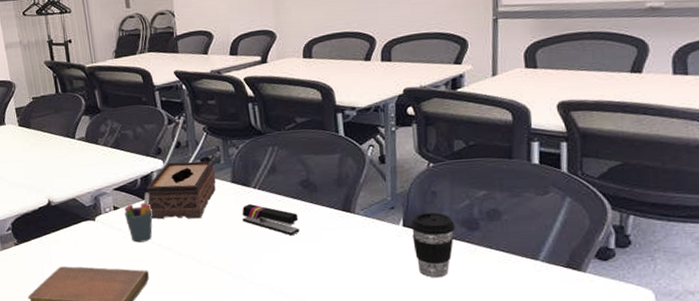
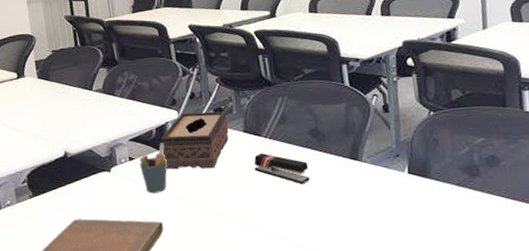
coffee cup: present [410,212,455,278] -> none [415,159,457,225]

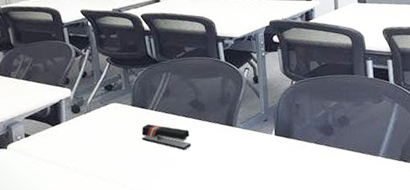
pen holder: present [139,143,168,194] -> none [34,119,62,167]
tissue box: present [161,111,229,169] -> none [55,87,119,143]

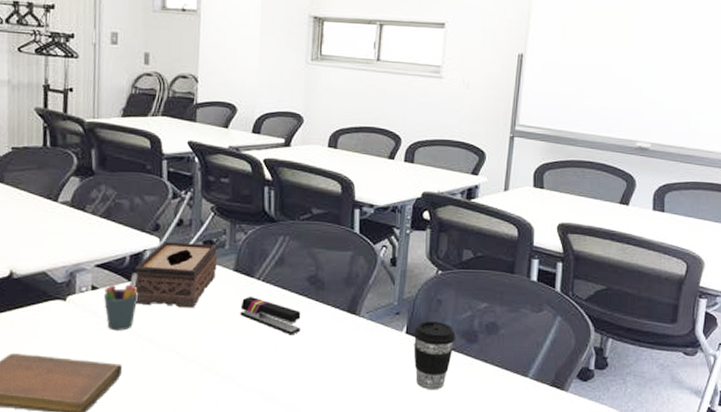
pen holder: none [34,119,62,167] -> present [103,273,139,331]
tissue box: none [55,87,119,143] -> present [134,242,218,308]
coffee cup: none [280,121,316,178] -> present [413,320,455,390]

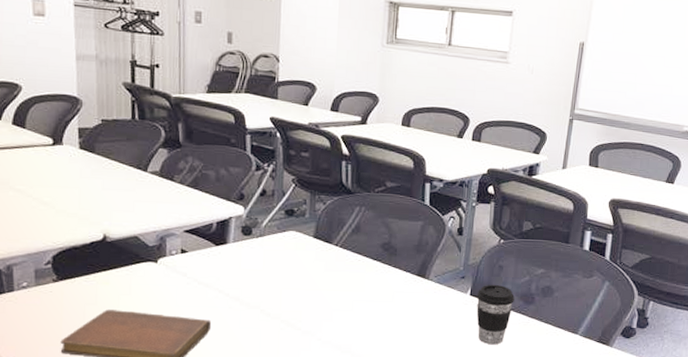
pen holder: present [103,273,139,331] -> none [192,238,226,290]
tissue box: present [134,242,218,308] -> none [221,210,299,271]
stapler: present [240,297,301,335] -> none [319,261,375,296]

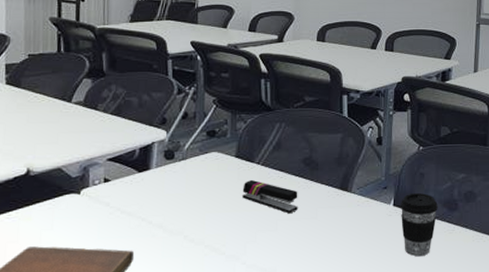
stapler: none [319,261,375,296] -> present [242,180,298,214]

